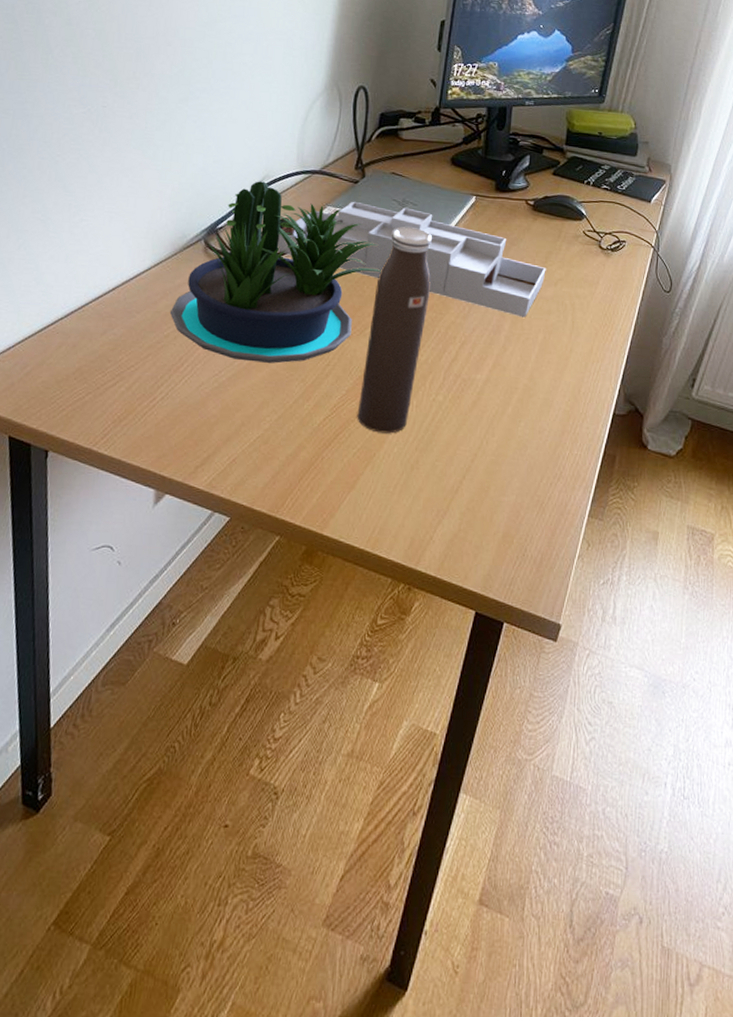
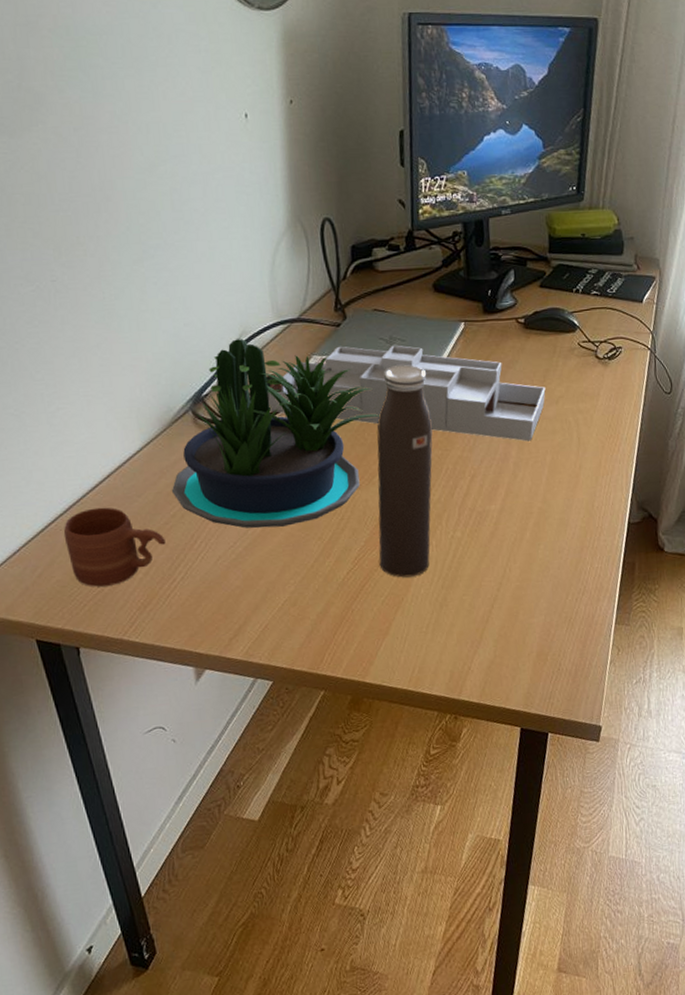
mug: none [59,317,154,395] -> present [63,507,166,587]

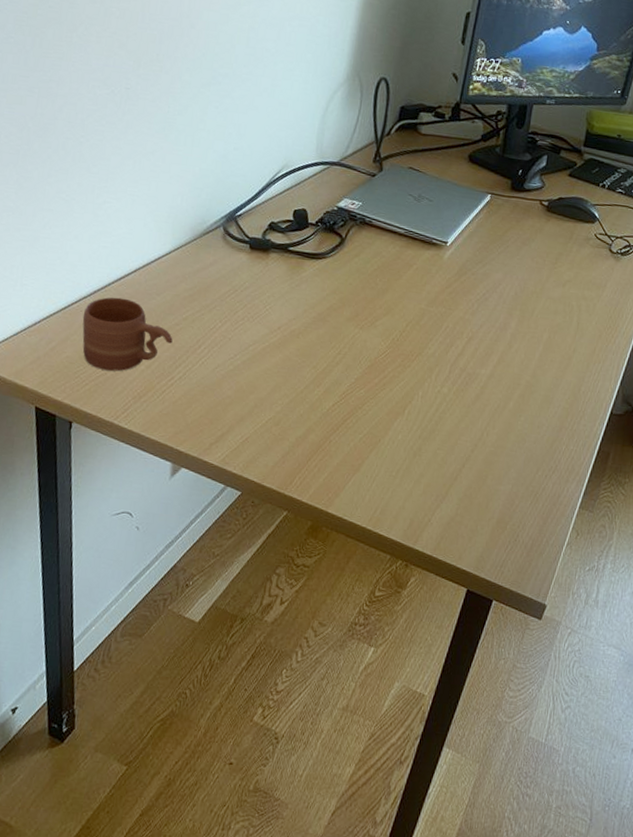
potted plant: present [171,339,381,528] -> none [188,170,395,350]
desk organizer: present [268,345,546,442] -> none [294,194,556,317]
water bottle: present [377,365,433,578] -> none [364,222,445,422]

